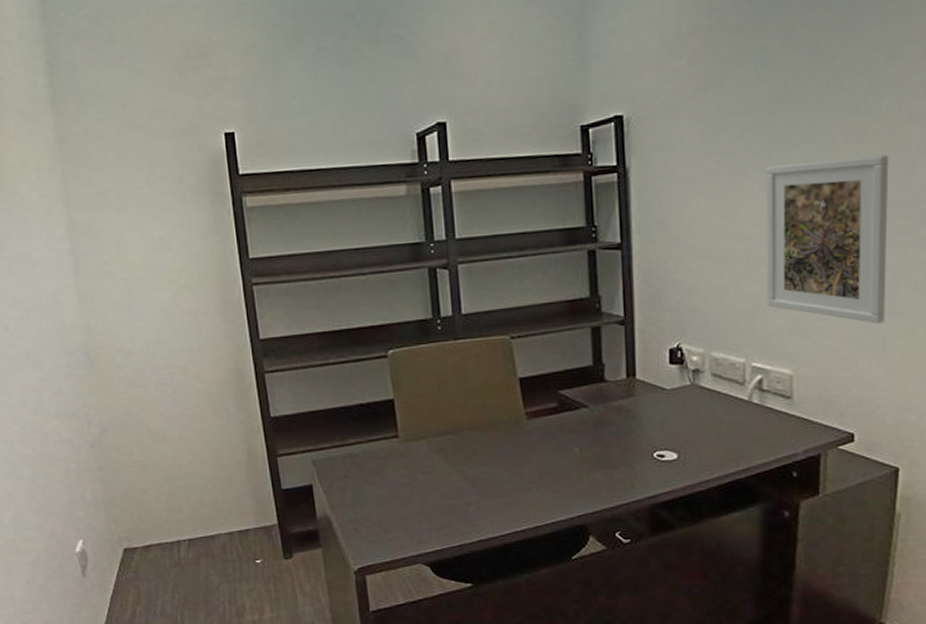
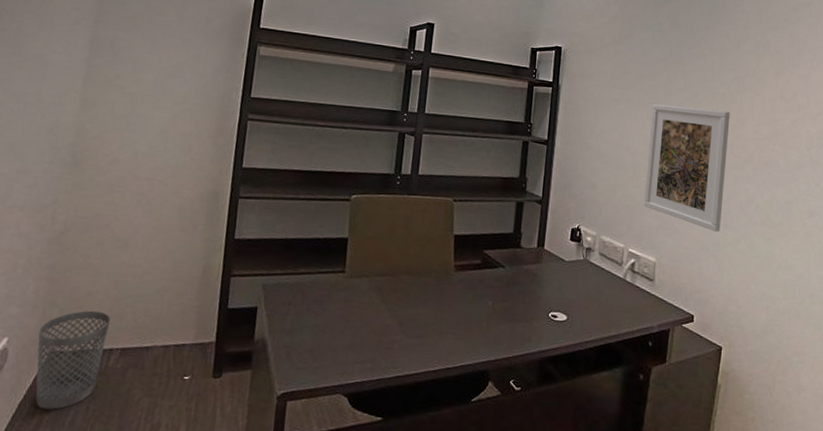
wastebasket: none [107,506,174,601] -> present [35,310,111,410]

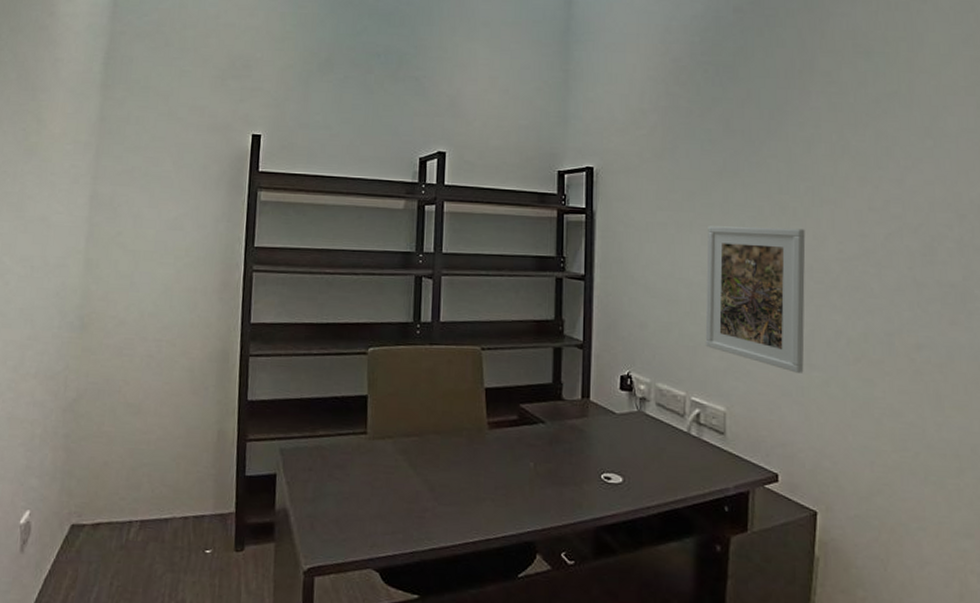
wastebasket: present [35,310,111,410] -> none [58,480,128,586]

